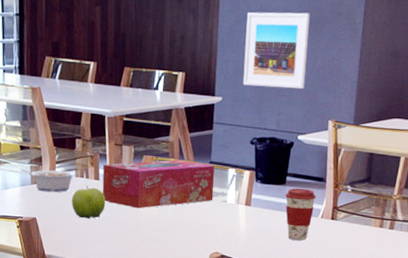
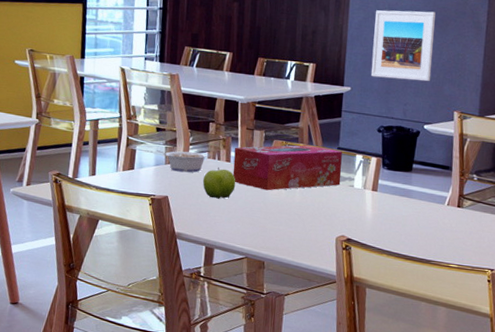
coffee cup: present [285,188,316,241] -> none [411,175,442,227]

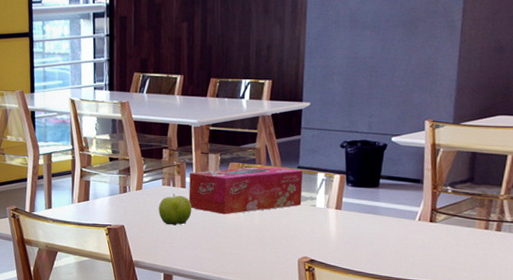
legume: present [157,150,208,173] -> none [111,179,163,201]
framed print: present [370,10,436,82] -> none [331,14,403,91]

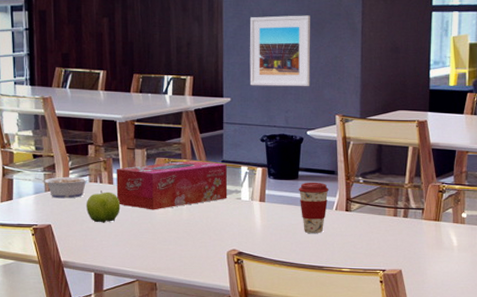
legume: none [111,179,163,201] -> present [35,176,89,199]
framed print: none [331,14,403,91] -> present [249,15,311,87]
coffee cup: none [378,190,412,244] -> present [298,182,329,233]

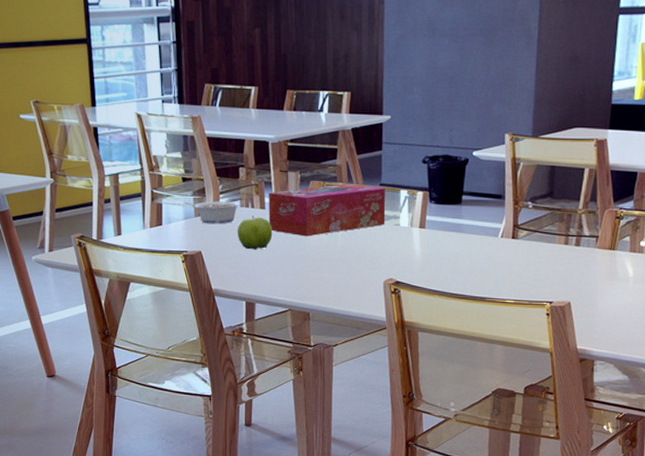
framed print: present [249,15,311,87] -> none [411,21,481,103]
coffee cup: present [298,182,329,233] -> none [461,207,495,262]

